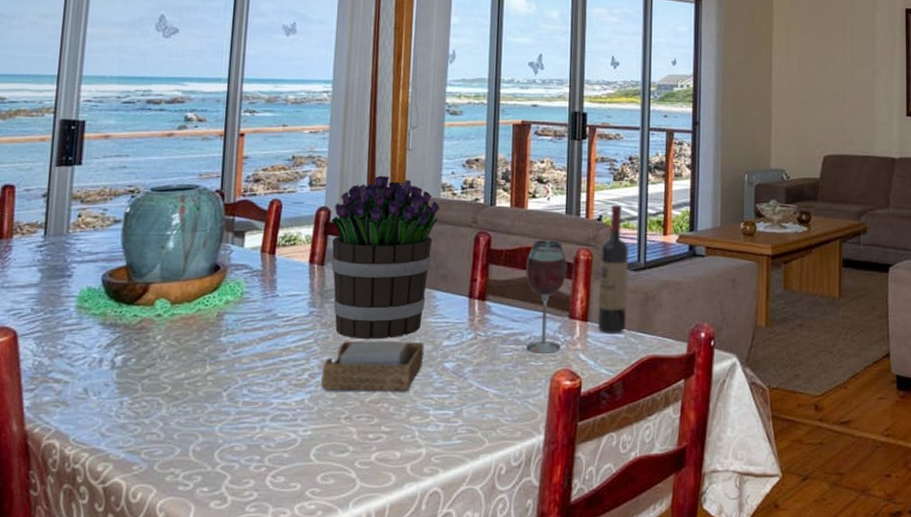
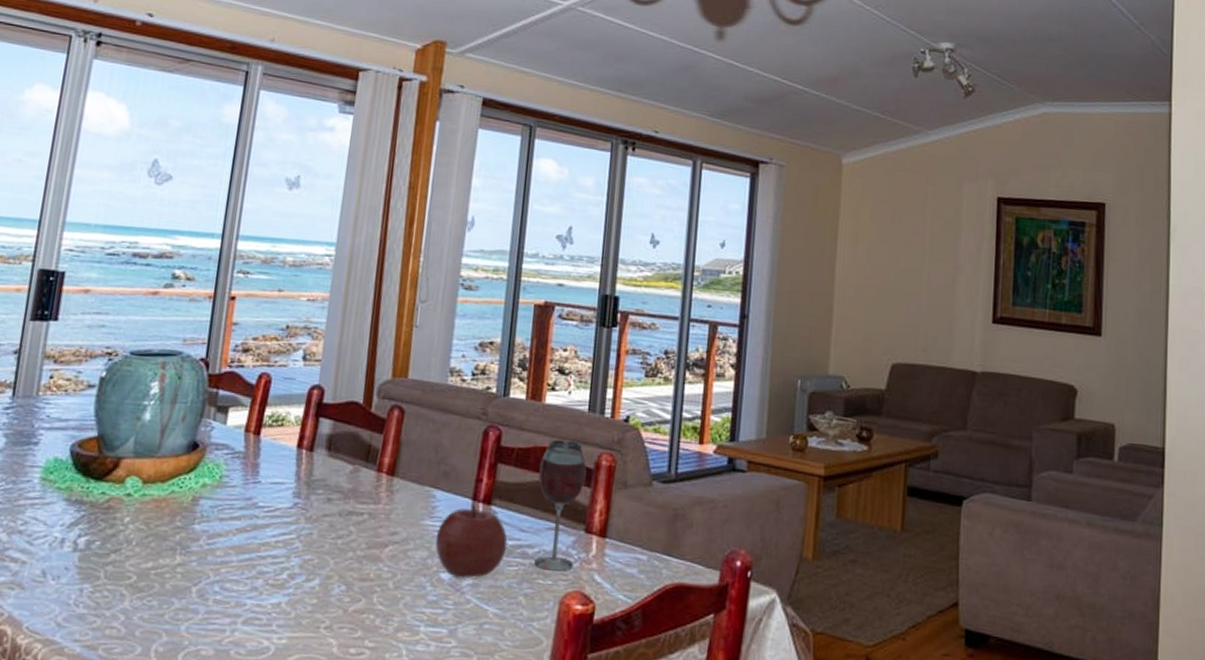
napkin holder: present [321,340,425,391] -> none [301,539,420,602]
bouquet: present [331,175,440,339] -> none [320,353,446,540]
fruit: none [438,301,502,365] -> present [435,503,508,578]
wine bottle: present [597,204,629,333] -> none [616,404,659,554]

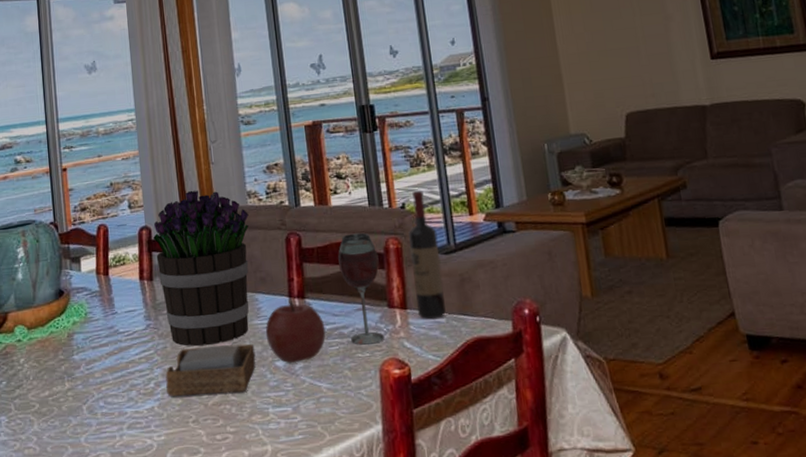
napkin holder: none [301,539,420,602] -> present [165,343,257,397]
bouquet: none [320,353,446,540] -> present [153,190,249,346]
wine bottle: none [616,404,659,554] -> present [408,190,446,319]

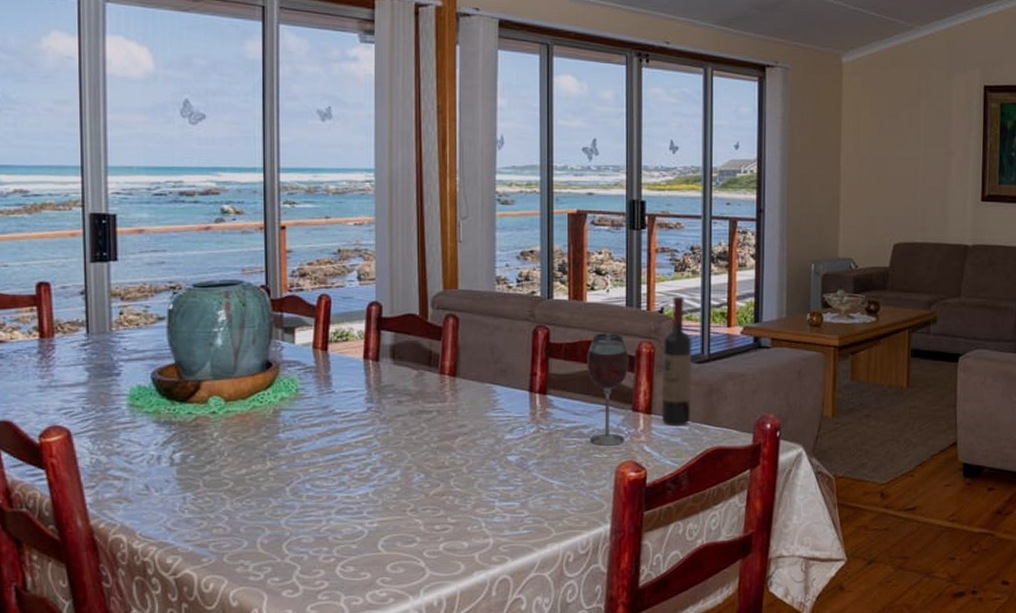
bouquet: present [153,190,249,346] -> none [384,268,495,433]
napkin holder: present [165,343,257,397] -> none [384,434,487,484]
fruit: present [265,300,326,363] -> none [500,395,565,458]

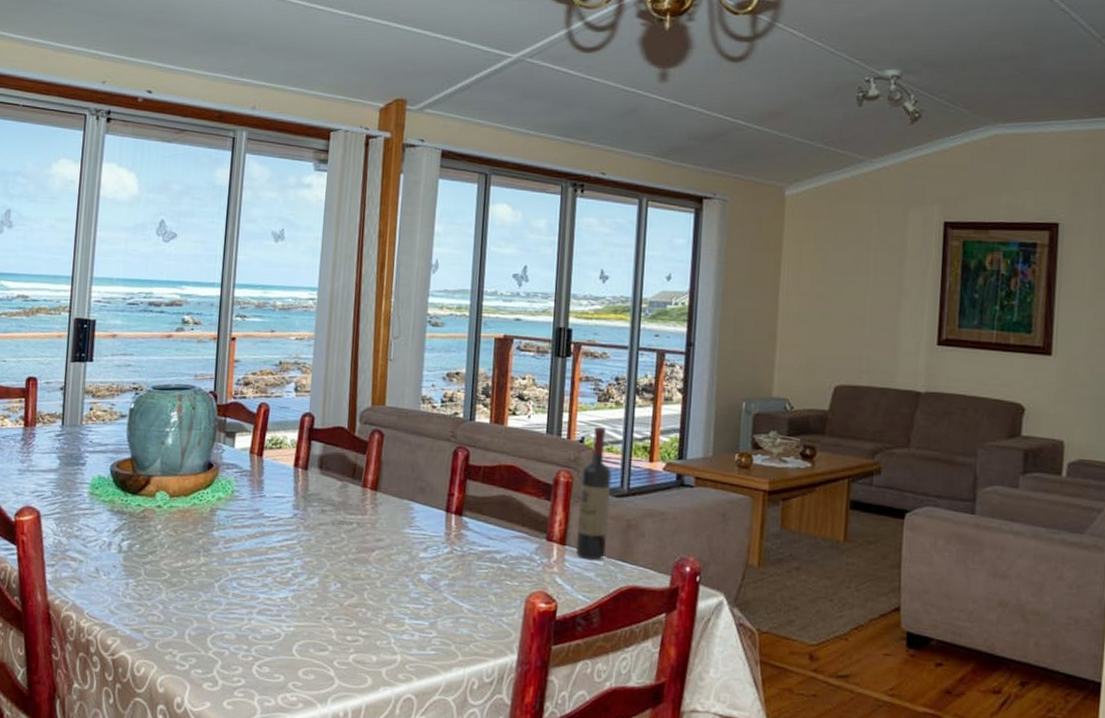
wineglass: present [587,333,629,446] -> none [501,458,547,574]

